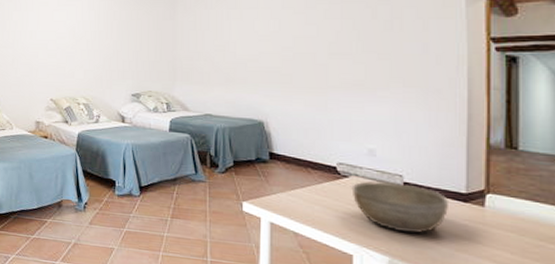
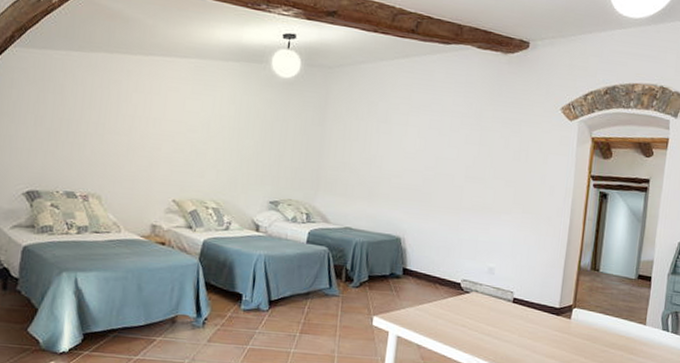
bowl: present [351,181,448,234] -> none [471,297,545,344]

